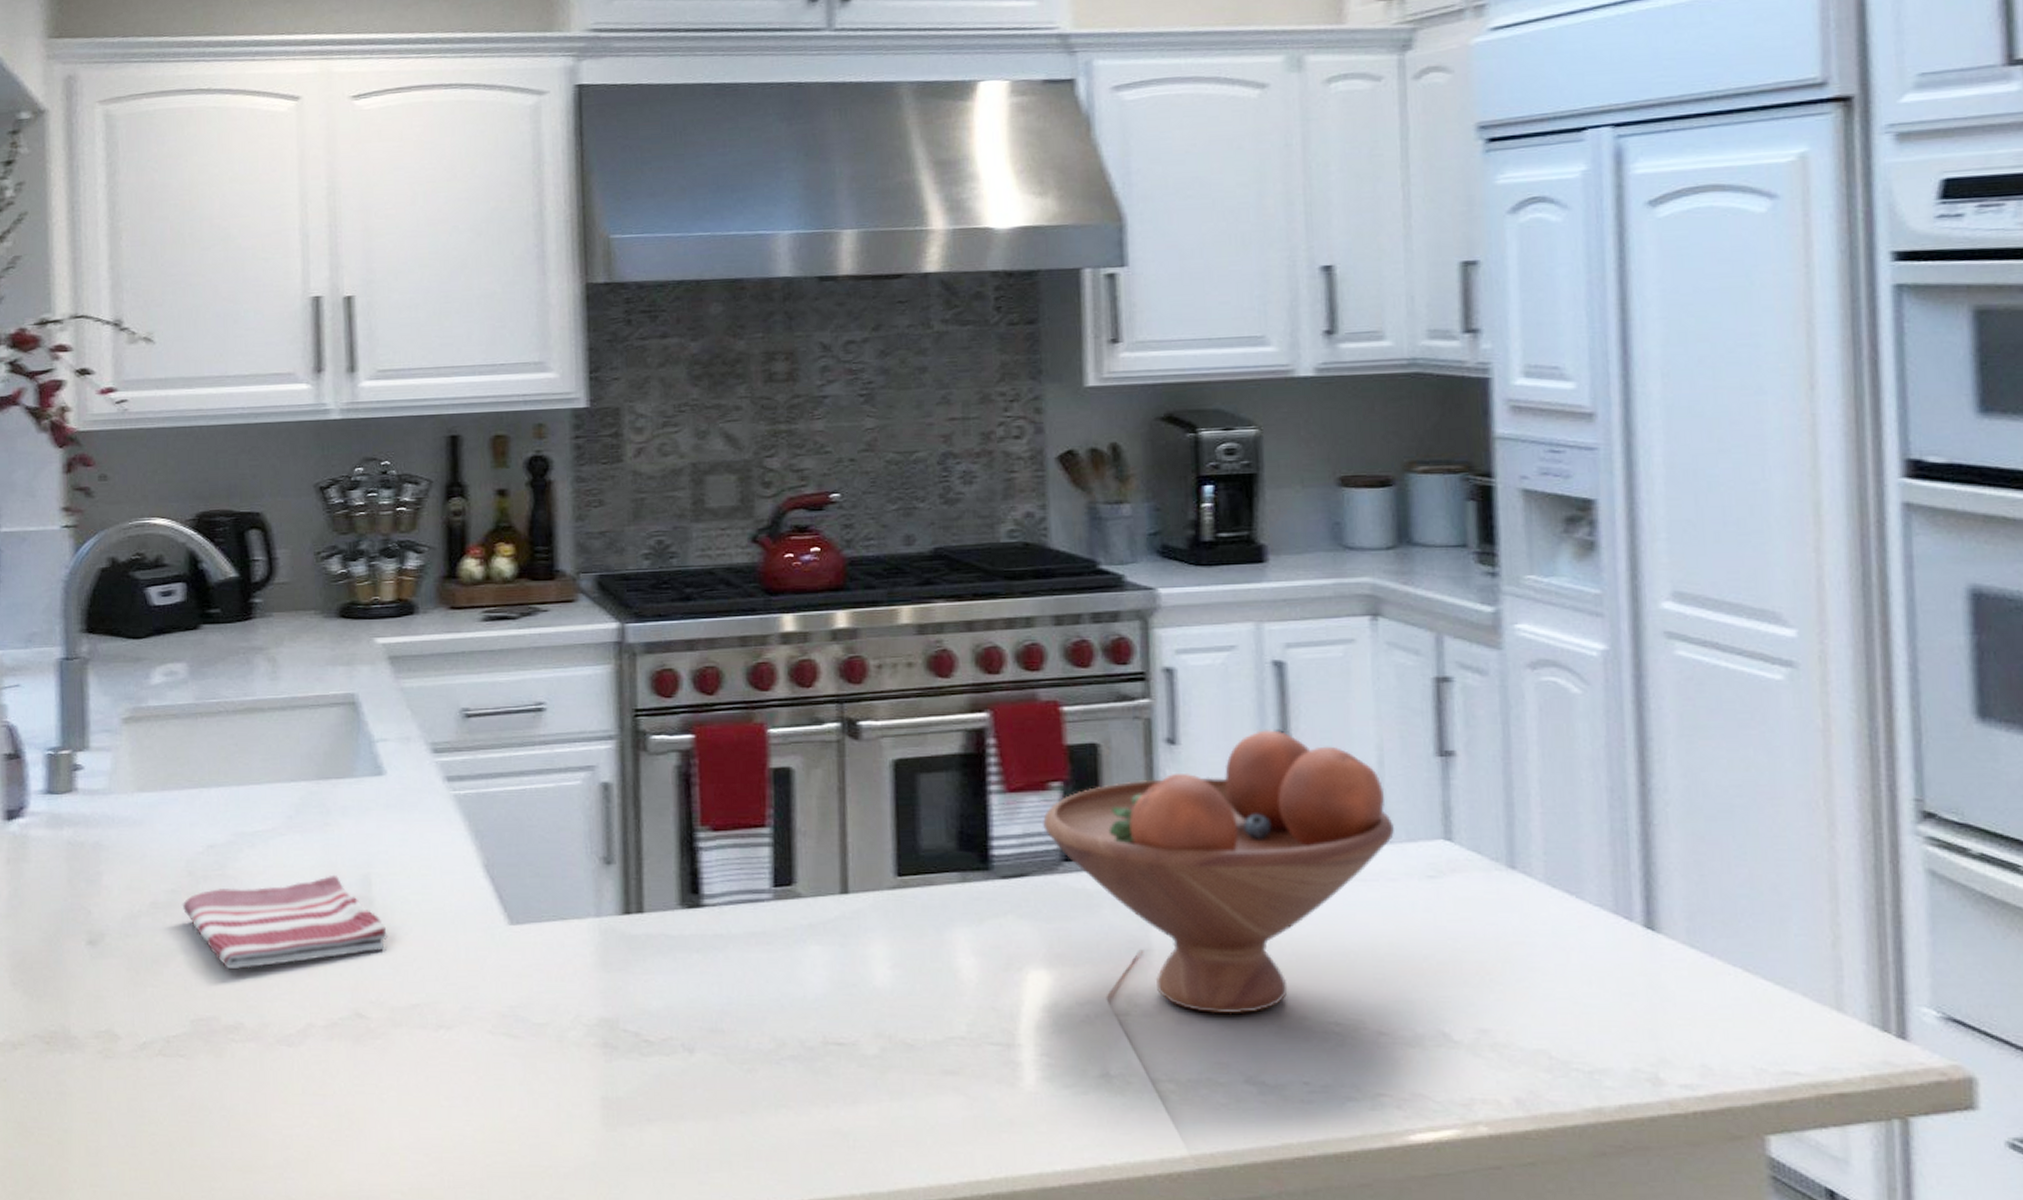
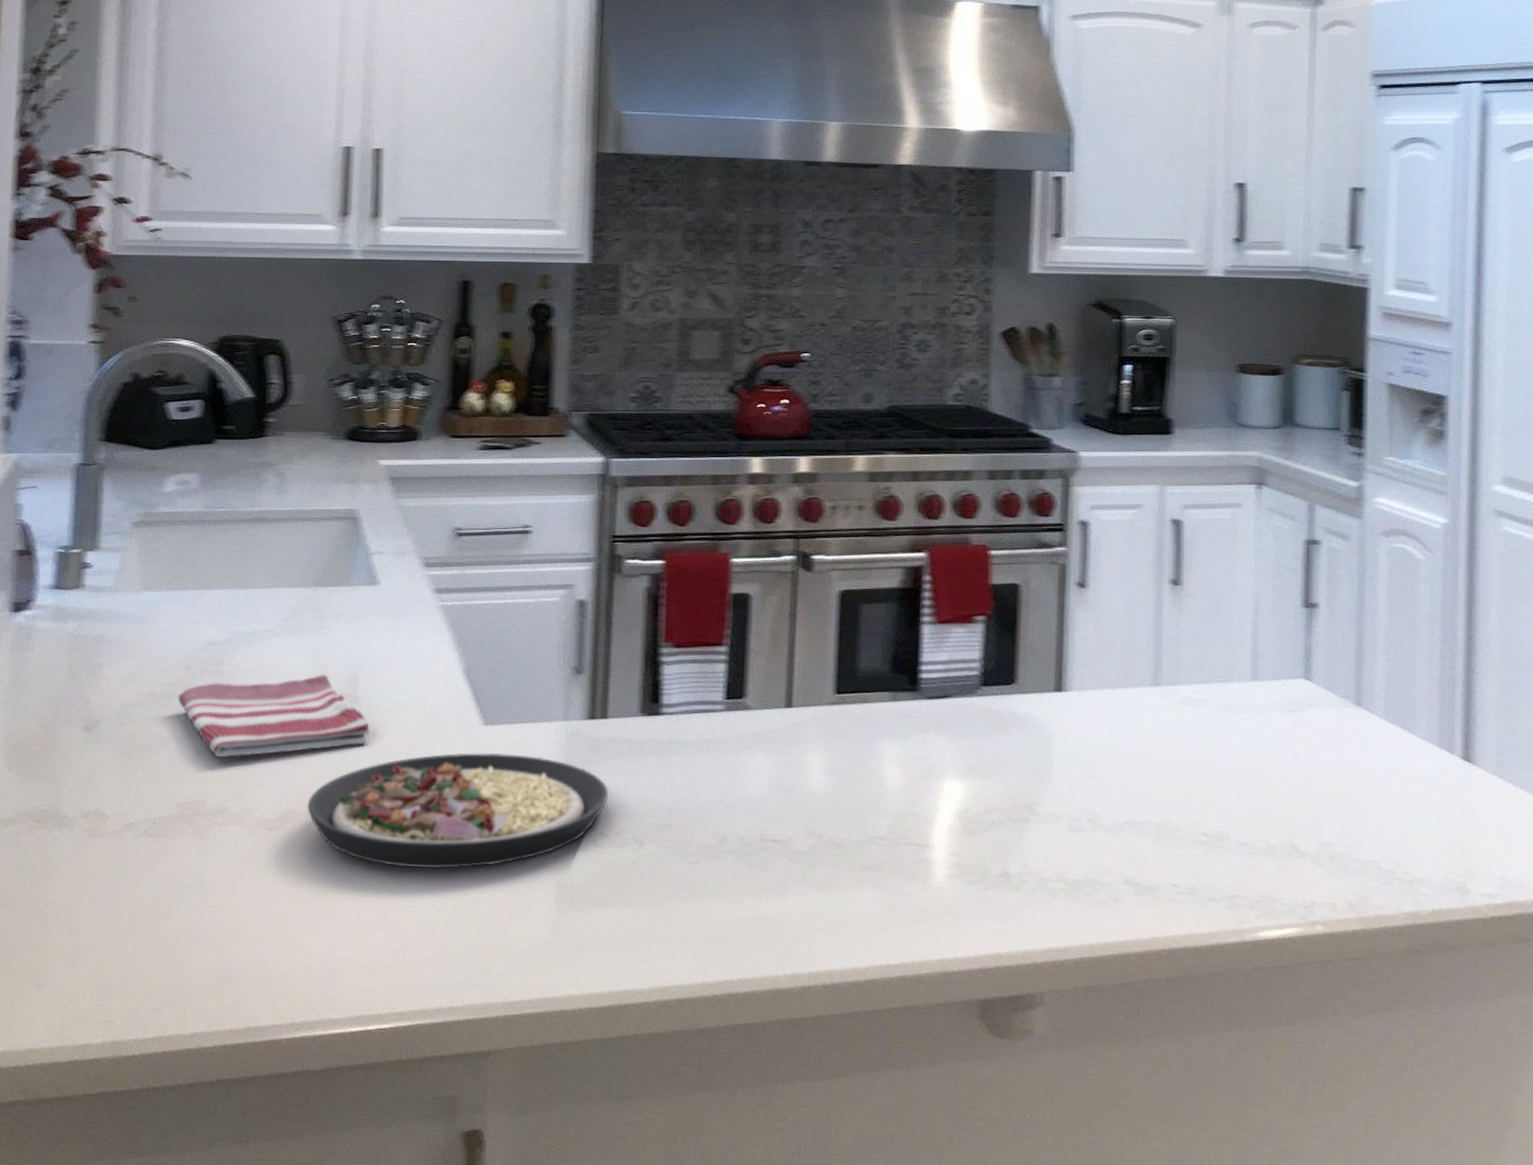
plate: none [327,954,650,1085] -> present [307,752,608,870]
fruit bowl: present [1041,730,1395,1014] -> none [965,578,1264,824]

